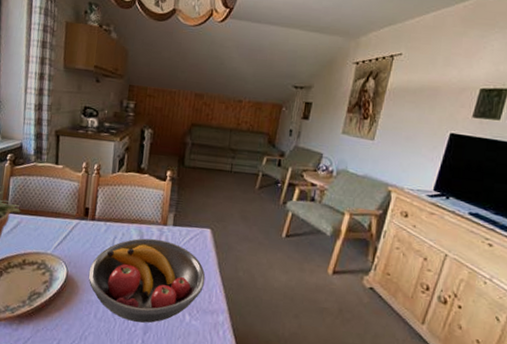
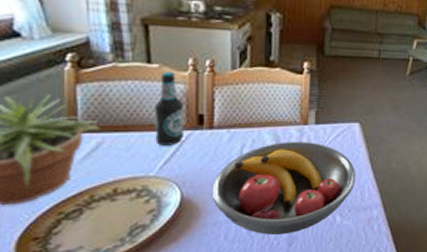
bottle: none [54,171,76,231] -> present [154,71,184,145]

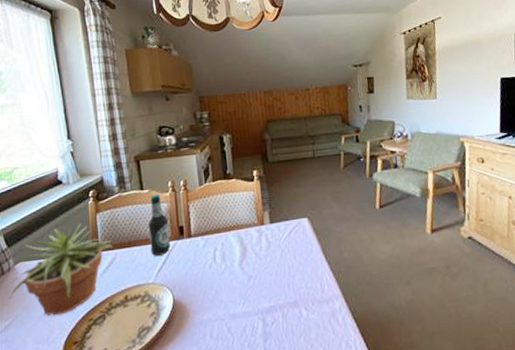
fruit bowl: present [211,141,356,235] -> none [195,240,314,332]

